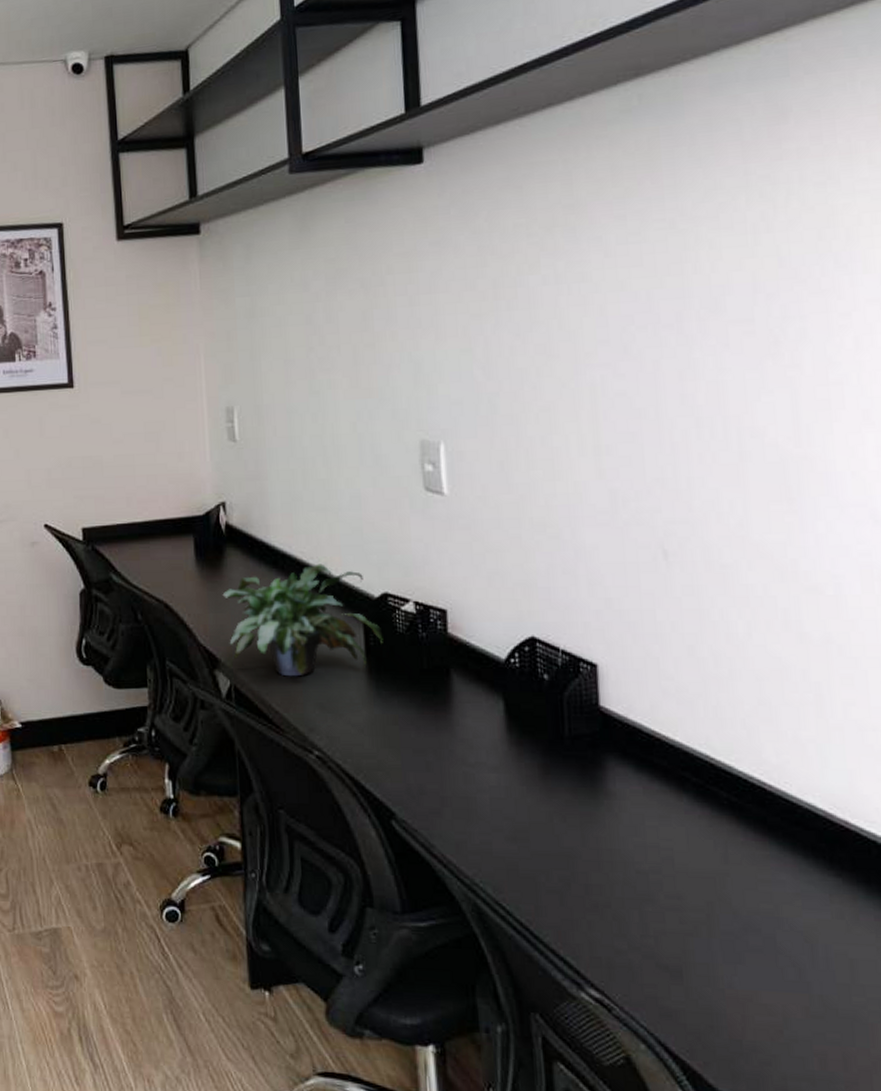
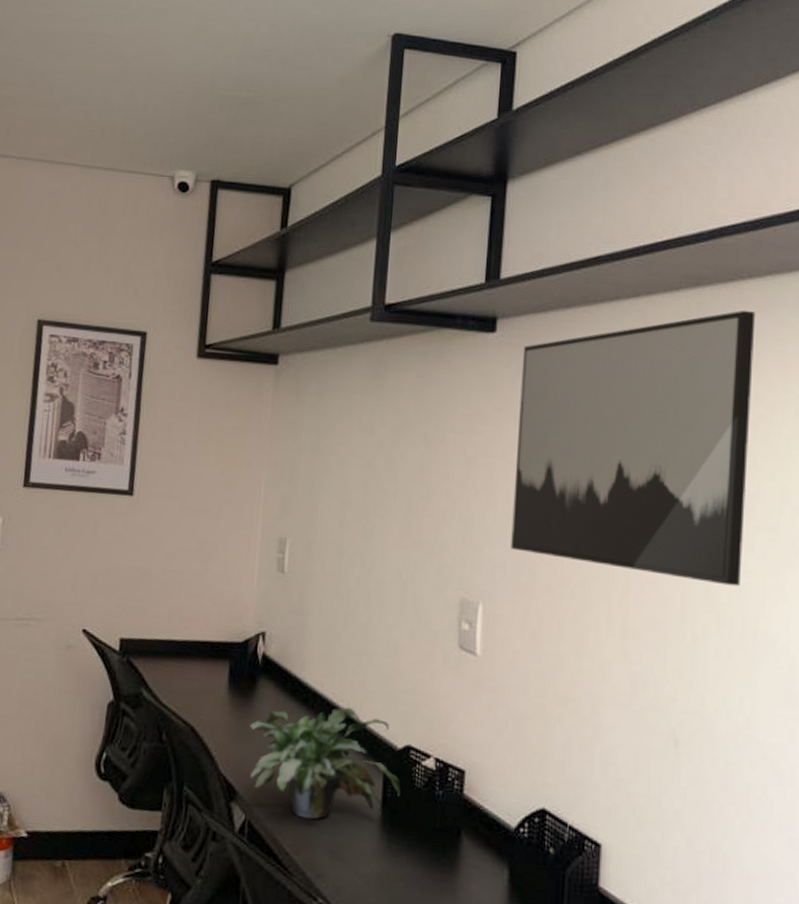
wall art: none [454,93,718,387] -> present [511,310,756,587]

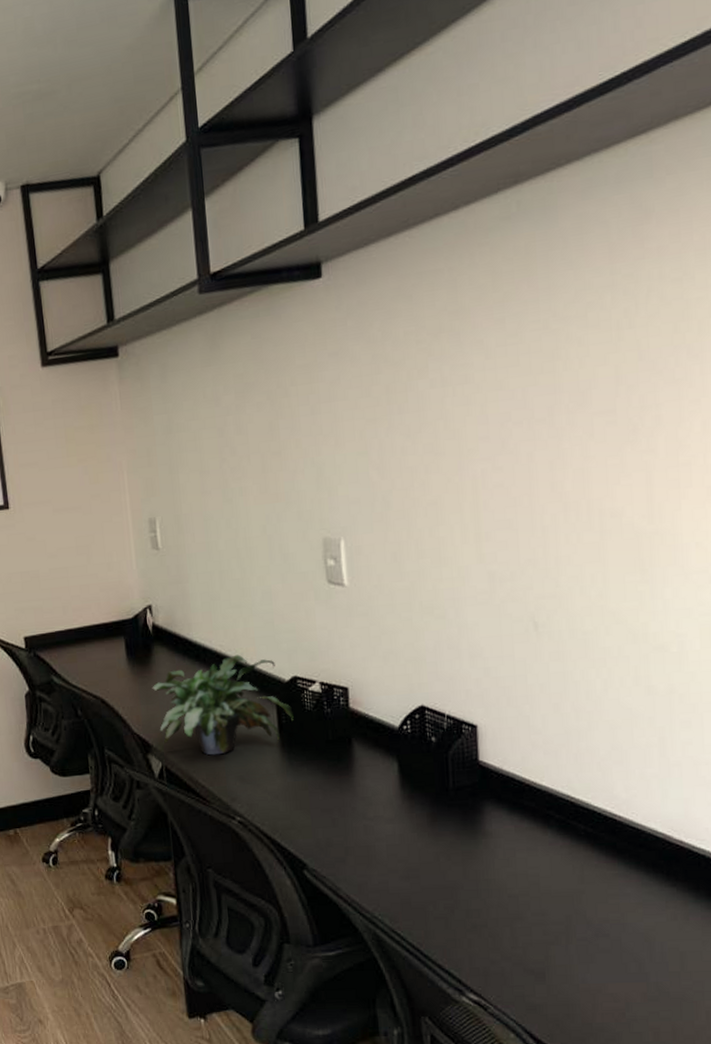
wall art: present [511,310,756,587] -> none [350,198,583,484]

